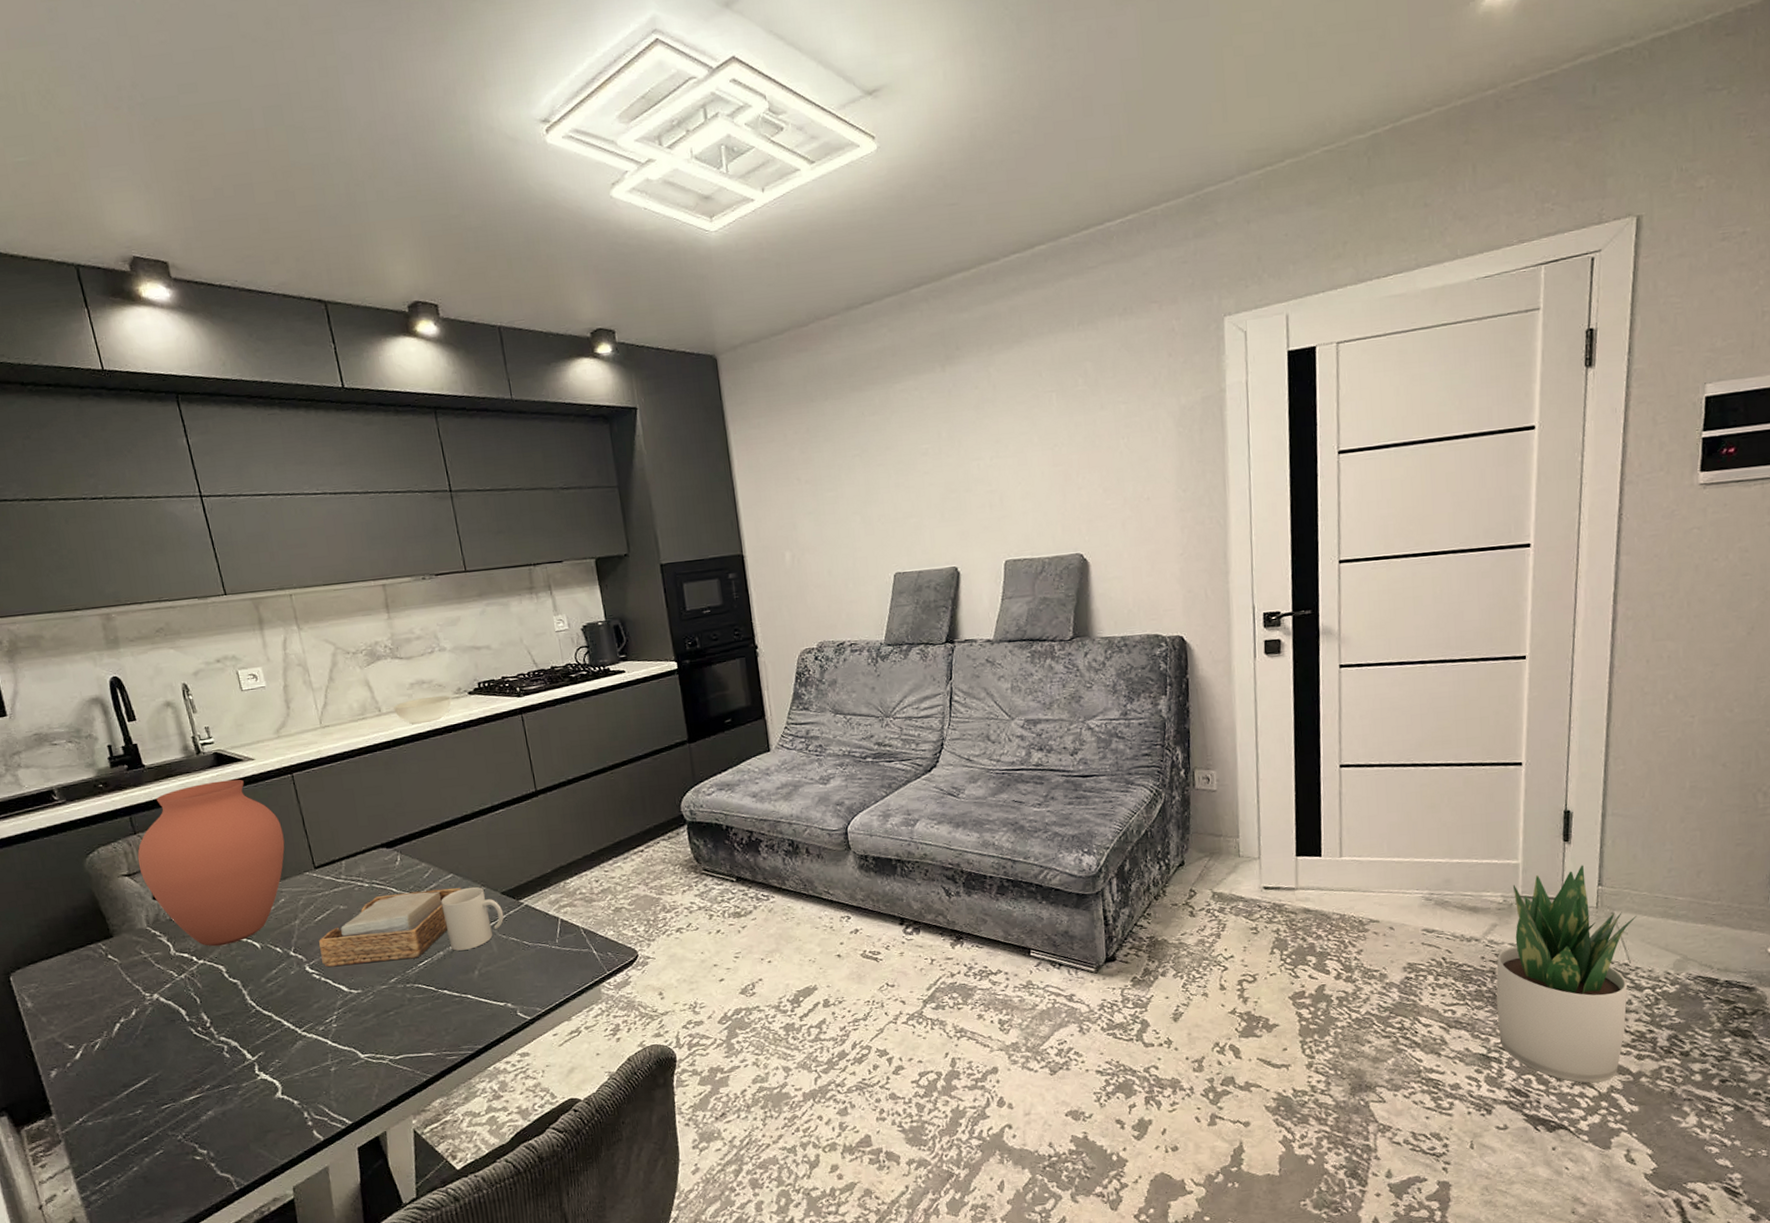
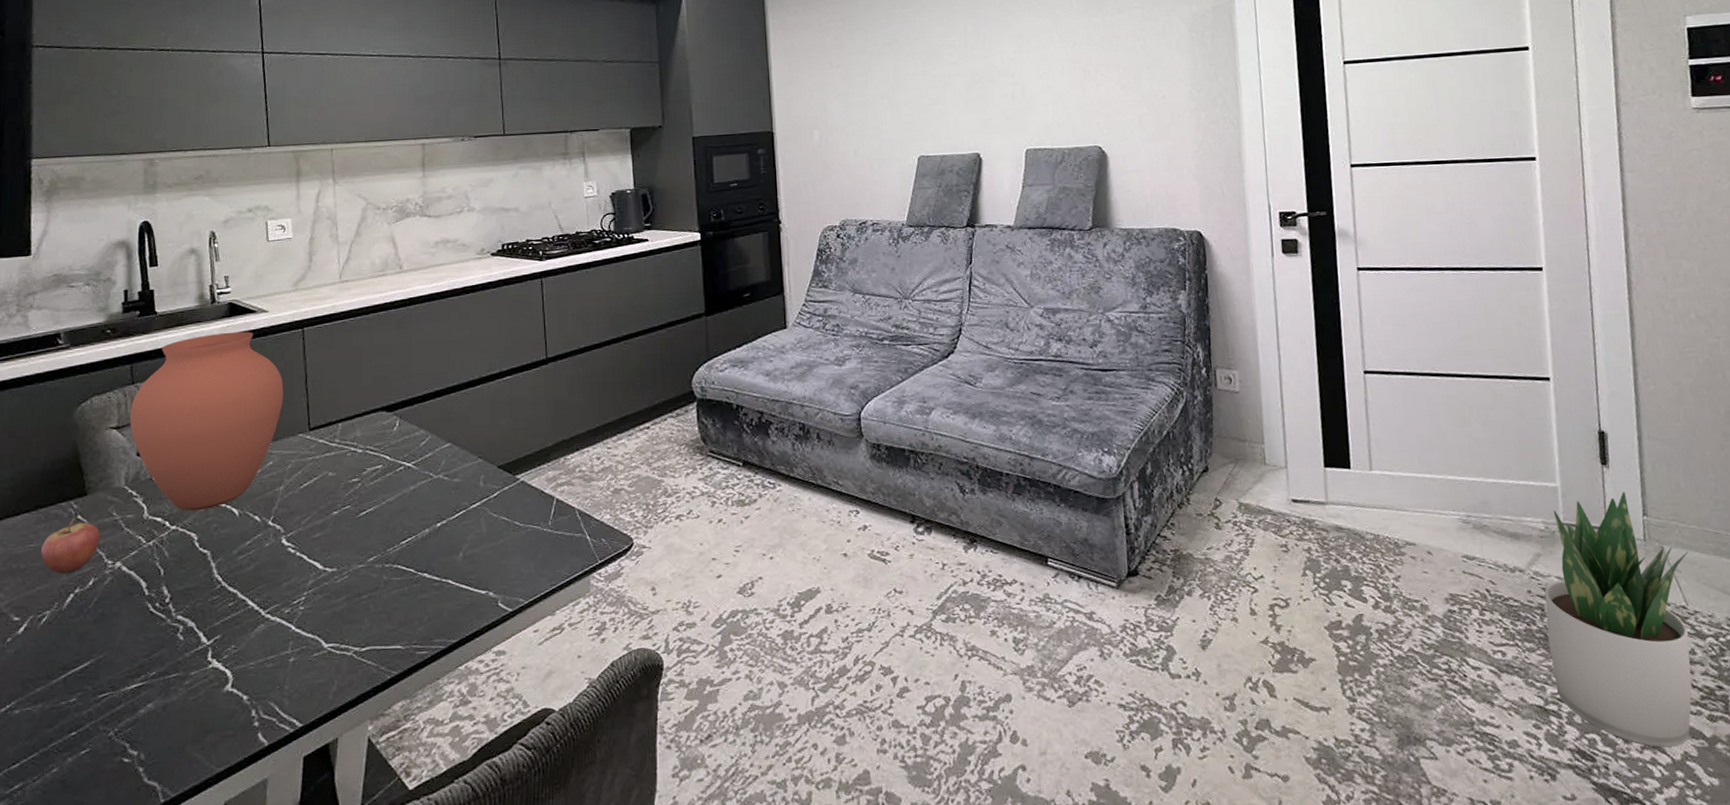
fruit: none [79,956,134,1007] -> present [40,516,101,574]
napkin holder: present [319,887,462,967] -> none [300,458,458,541]
bowl: present [393,695,452,725] -> none [415,255,474,284]
mug: present [441,886,504,951] -> none [434,458,498,529]

